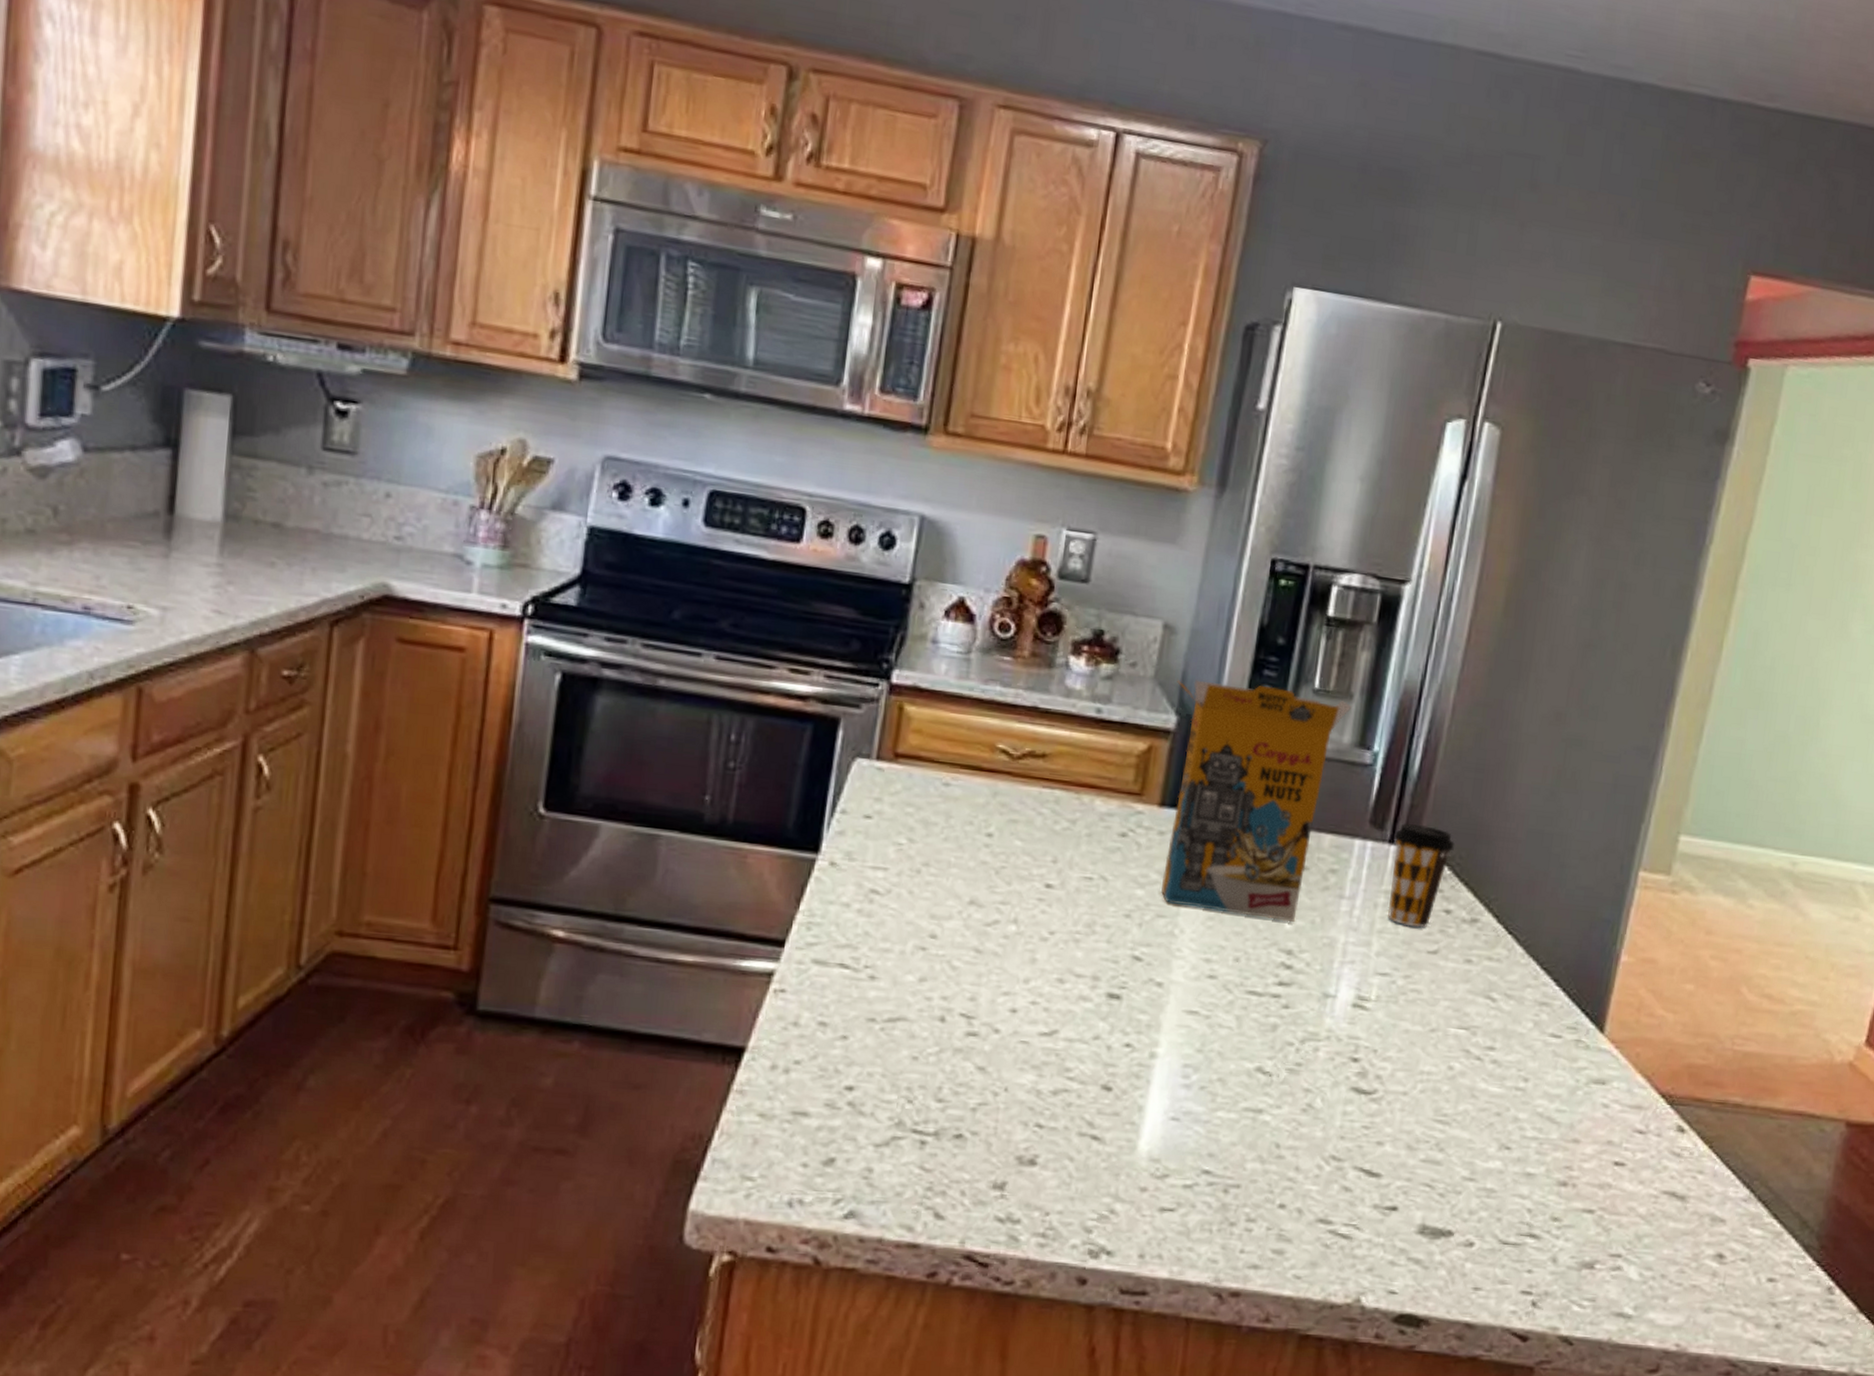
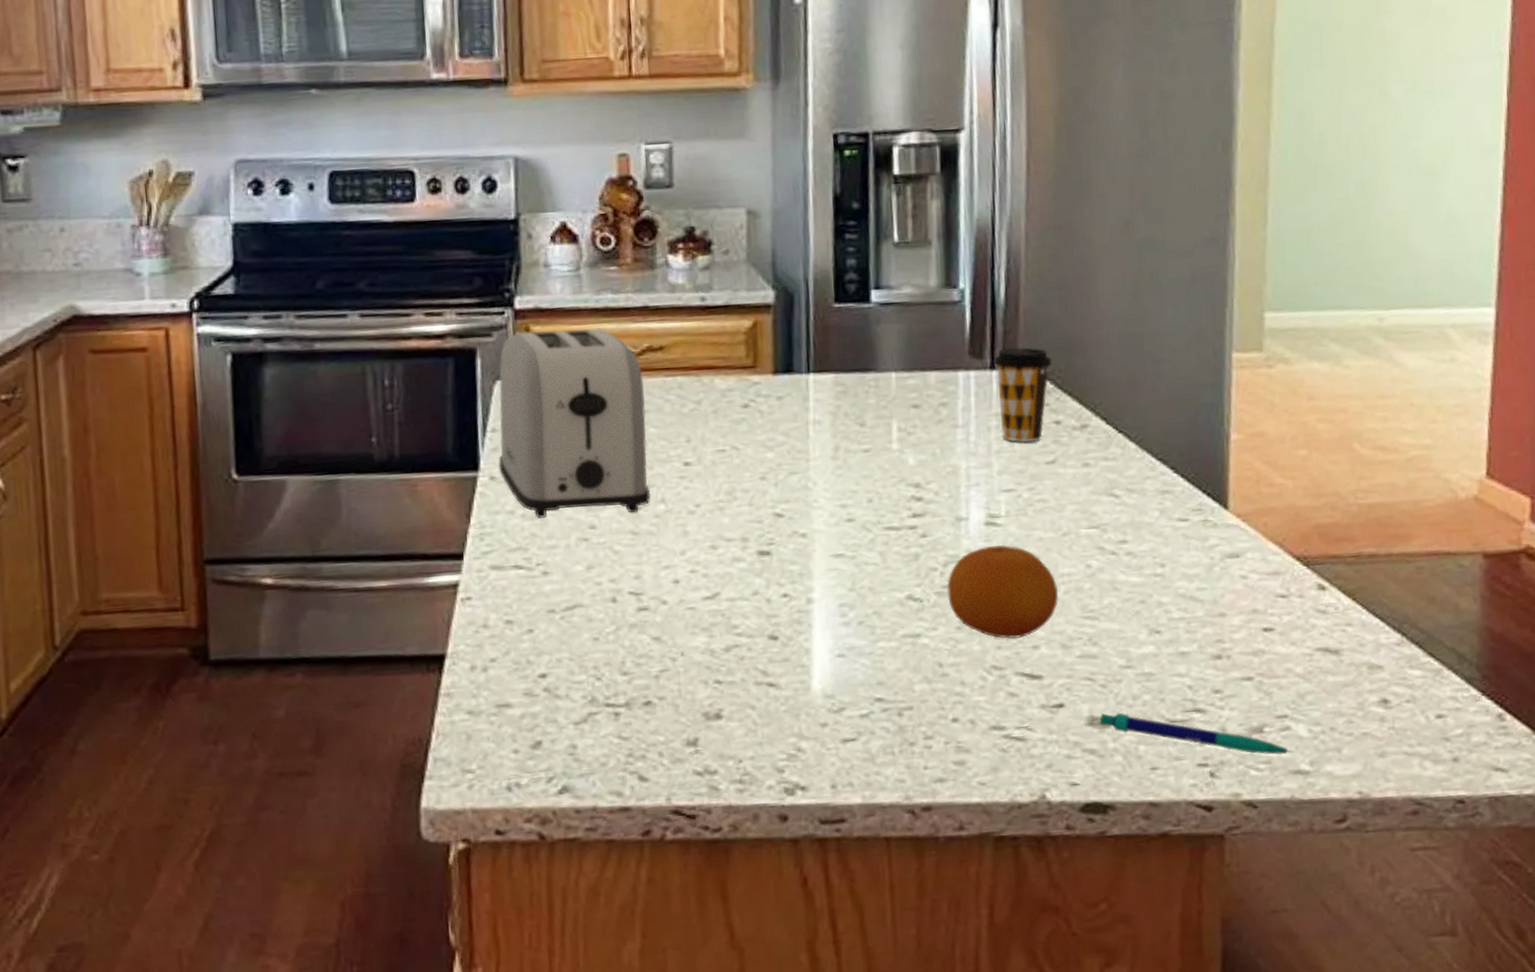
toaster: none [840,708,1019,930] -> present [498,328,651,519]
cereal box: present [1161,679,1352,922] -> none [768,247,932,460]
fruit: none [1298,1029,1415,1132] -> present [947,544,1059,639]
pen: none [1430,1222,1620,1295] -> present [1099,712,1293,755]

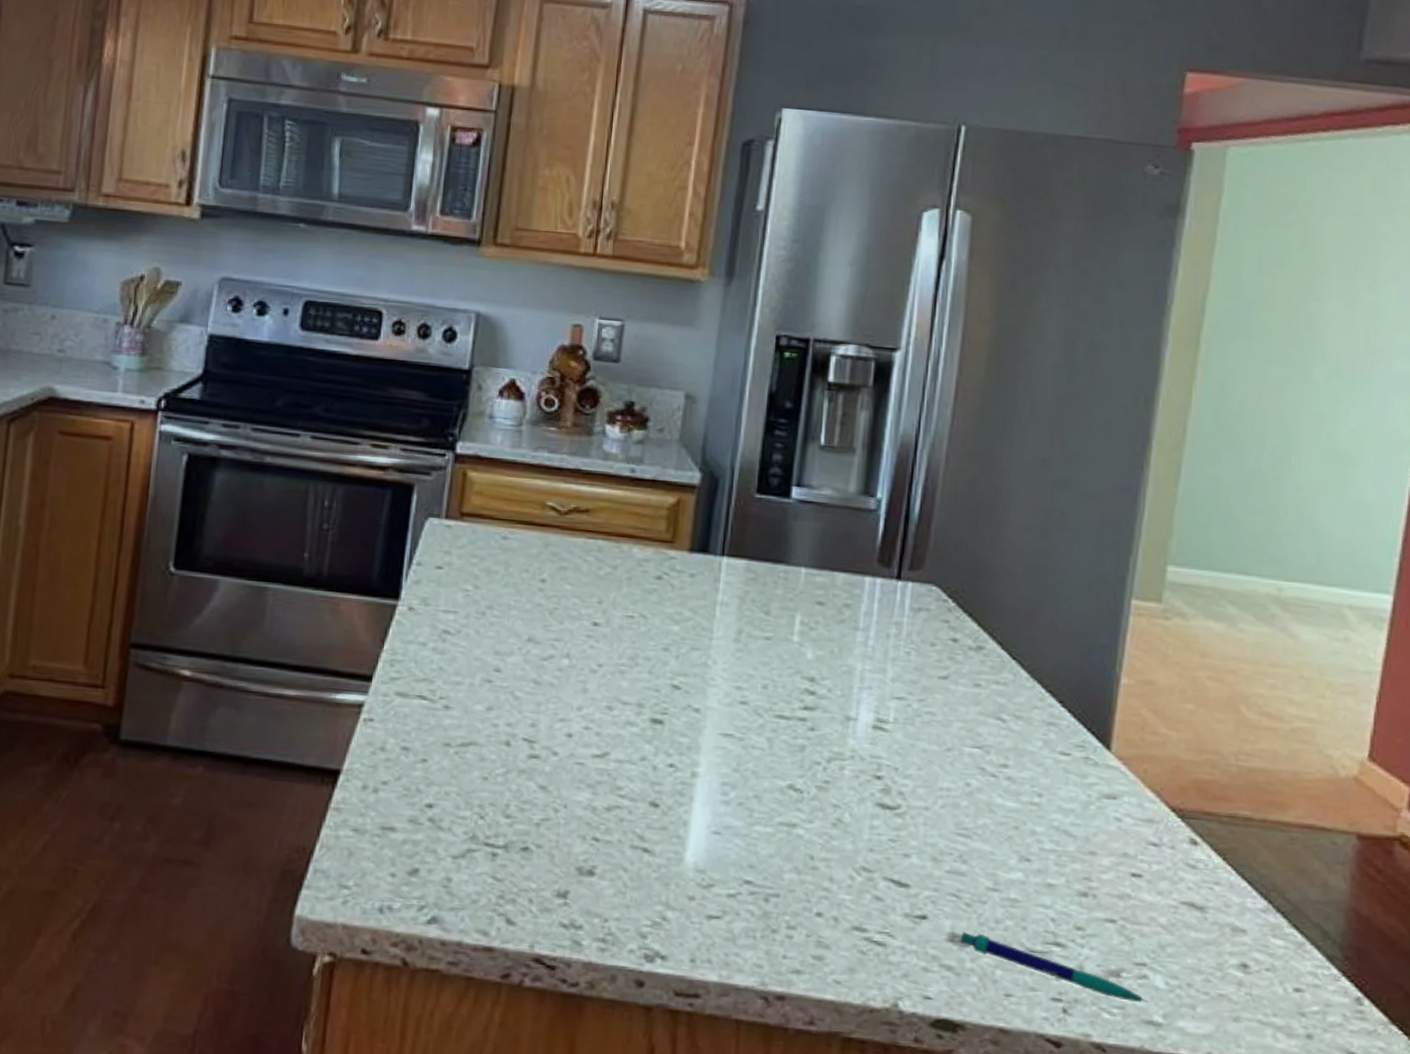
toaster: present [498,328,651,519] -> none [417,474,566,664]
fruit: present [947,544,1059,639] -> none [827,749,935,845]
coffee cup: present [993,347,1052,443] -> none [899,561,957,656]

